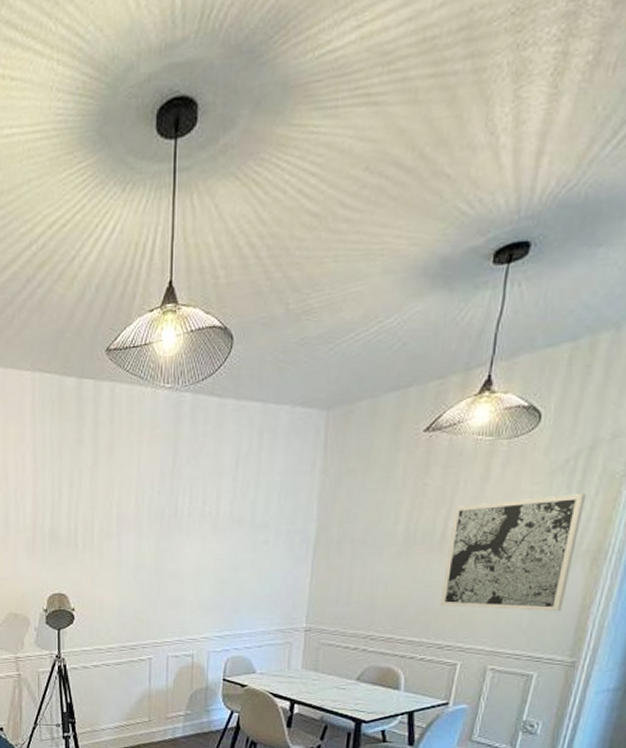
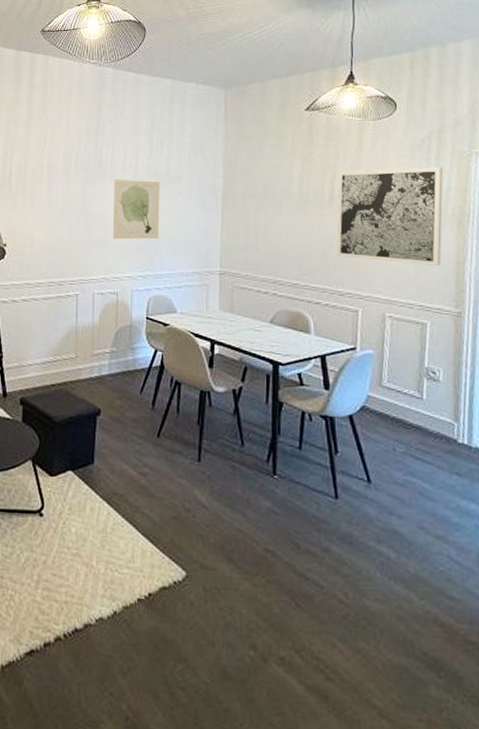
wall art: none [189,529,243,598] -> present [113,179,160,240]

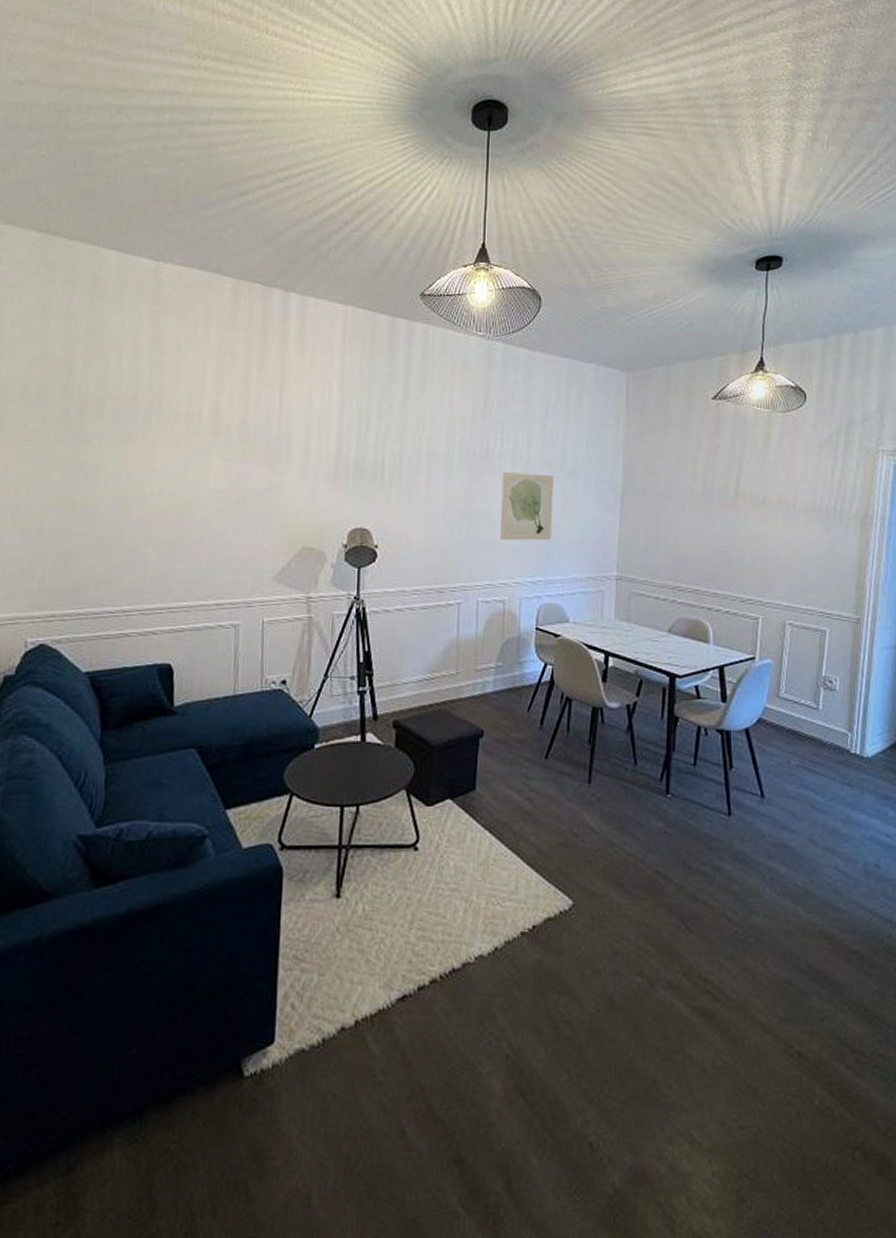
wall art: present [336,167,444,266] -> none [739,464,850,571]

